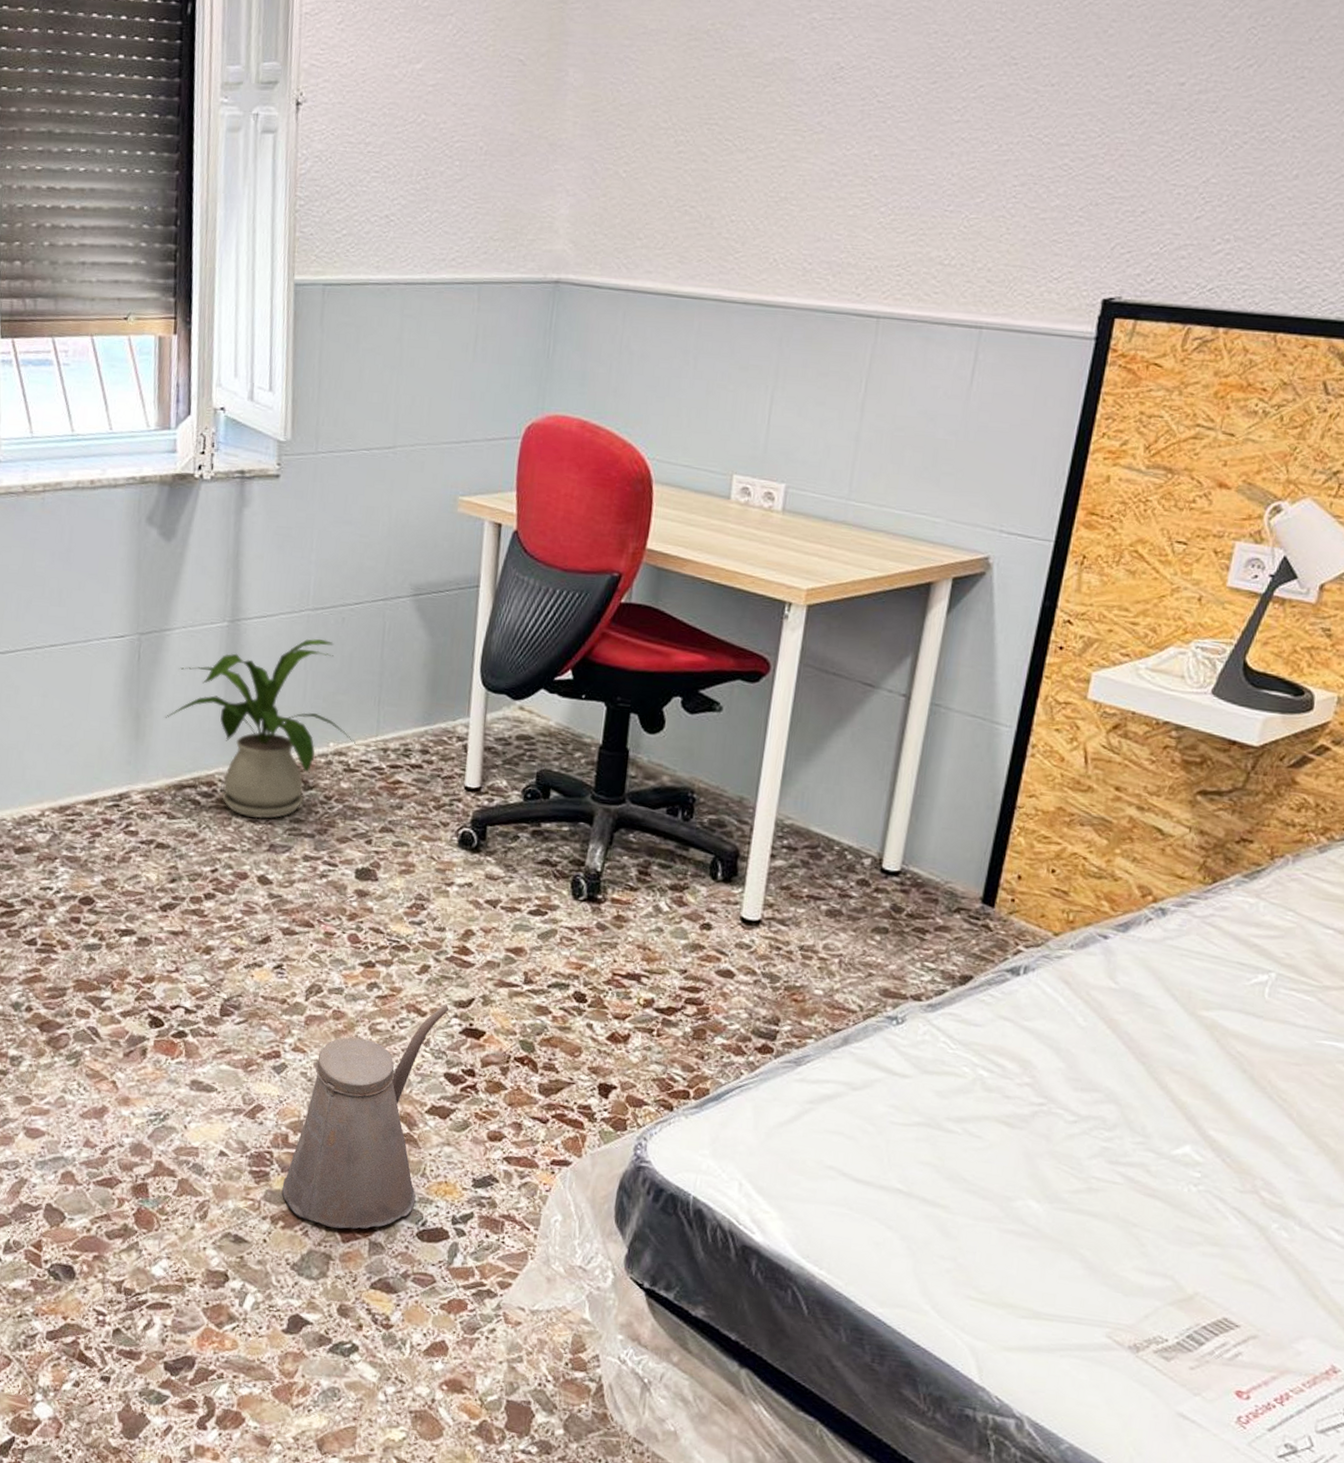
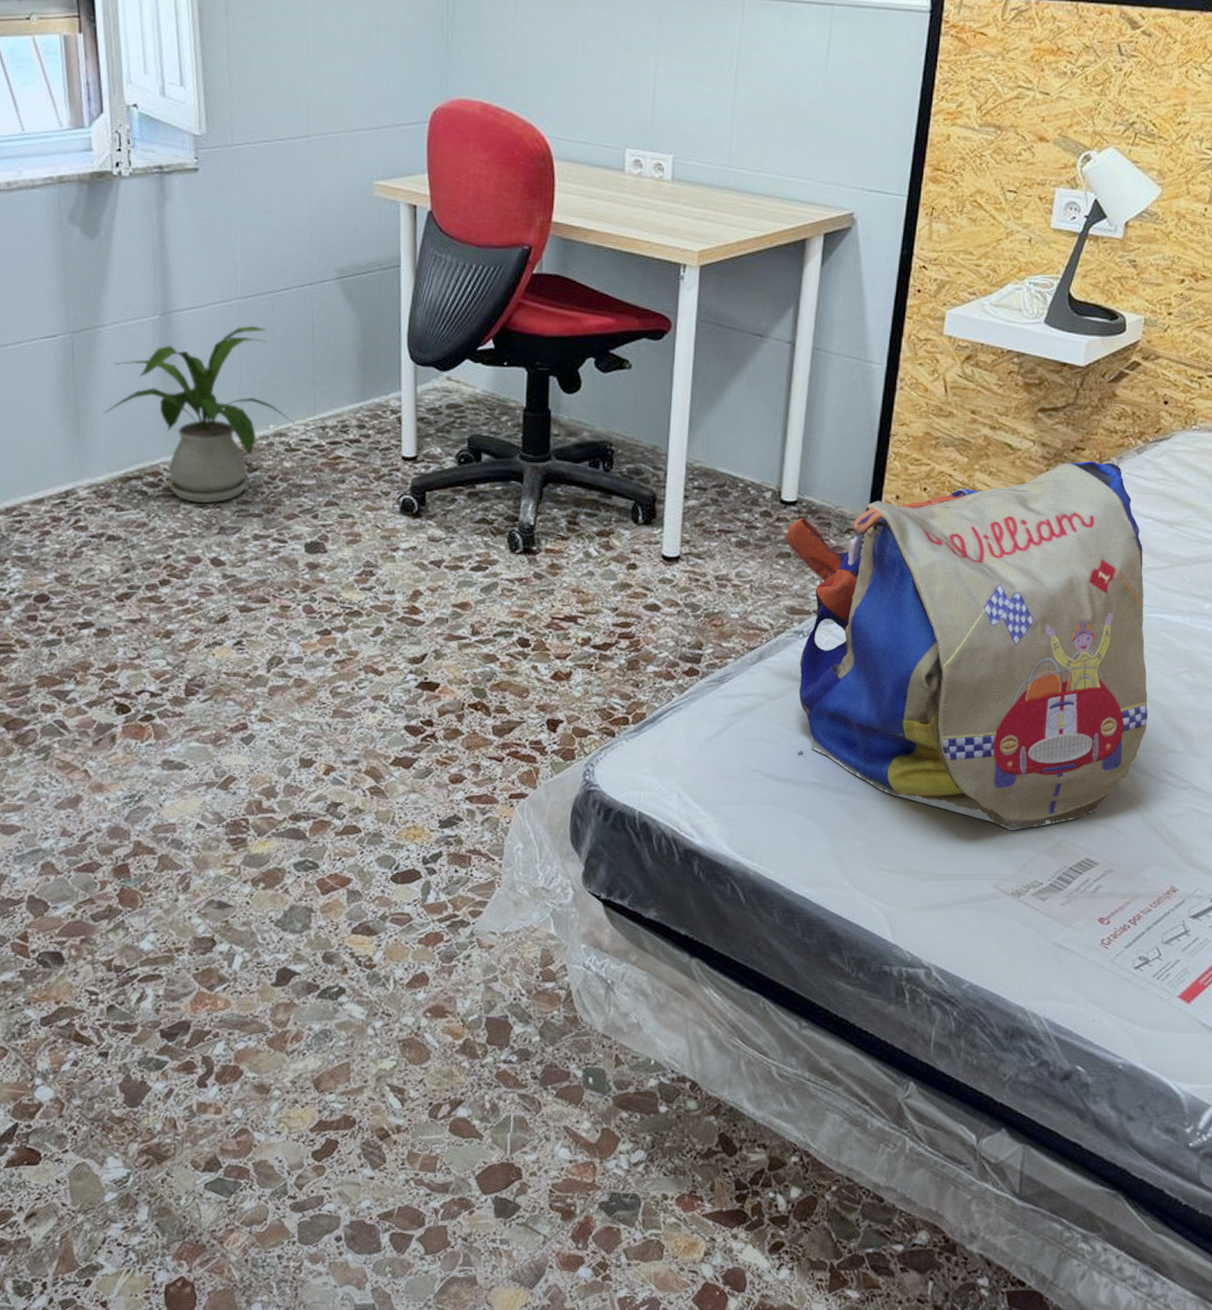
watering can: present [281,1004,449,1230] -> none [260,662,404,883]
backpack: none [880,855,1320,1274] -> present [784,461,1149,830]

